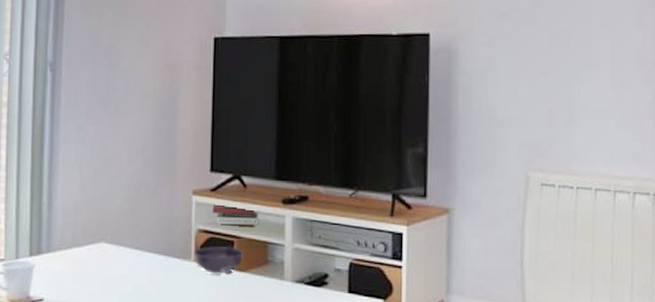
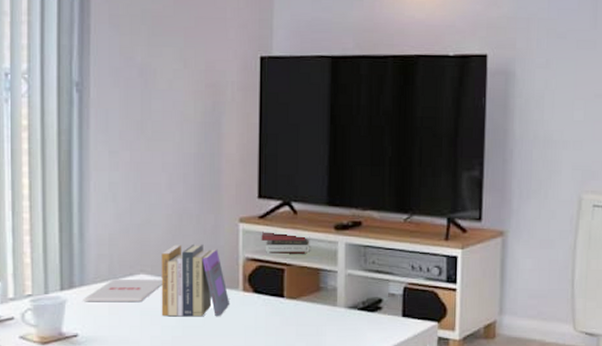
magazine: none [49,247,121,270] -> present [83,279,163,303]
books: none [119,215,183,287] -> present [161,244,230,317]
bowl: present [194,246,243,274] -> none [242,275,294,302]

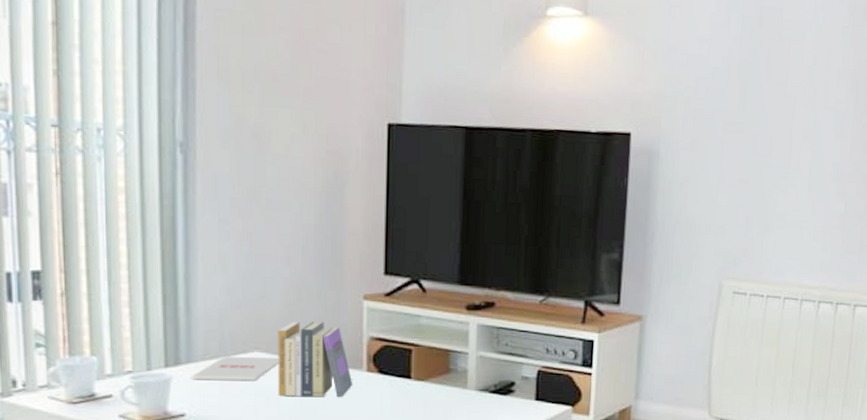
books: present [261,230,311,254] -> none [387,309,441,334]

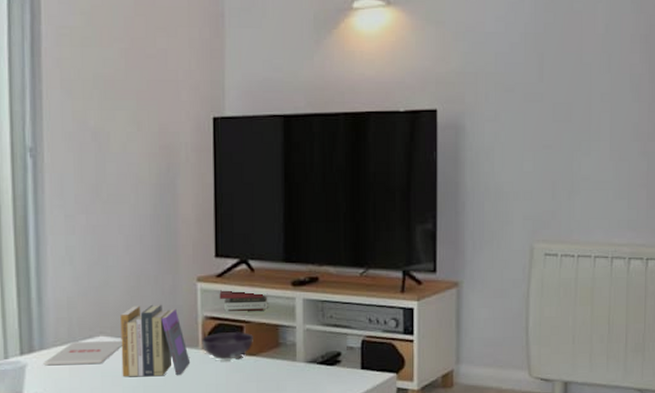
bowl: none [366,355,422,384] -> present [202,332,253,360]
books: none [387,309,441,334] -> present [219,289,269,311]

